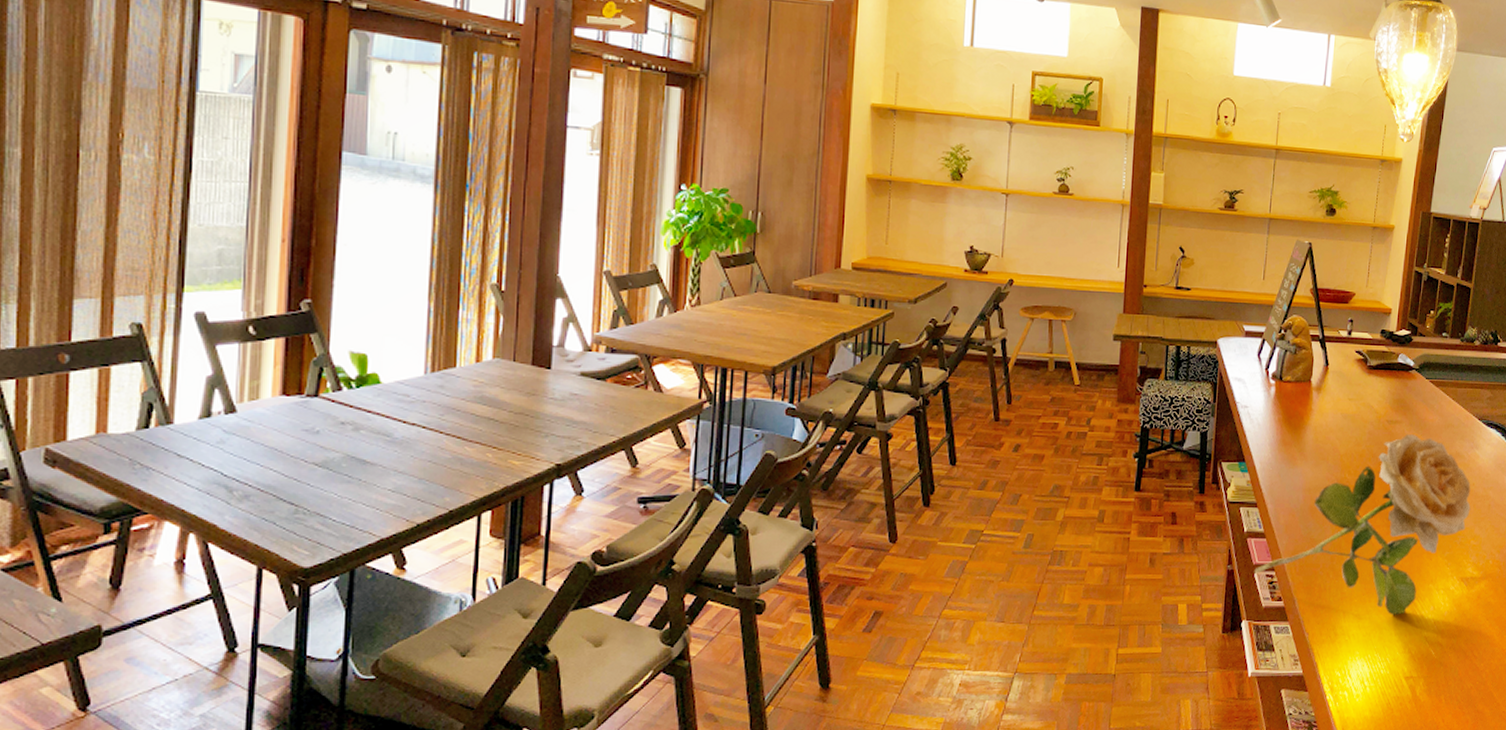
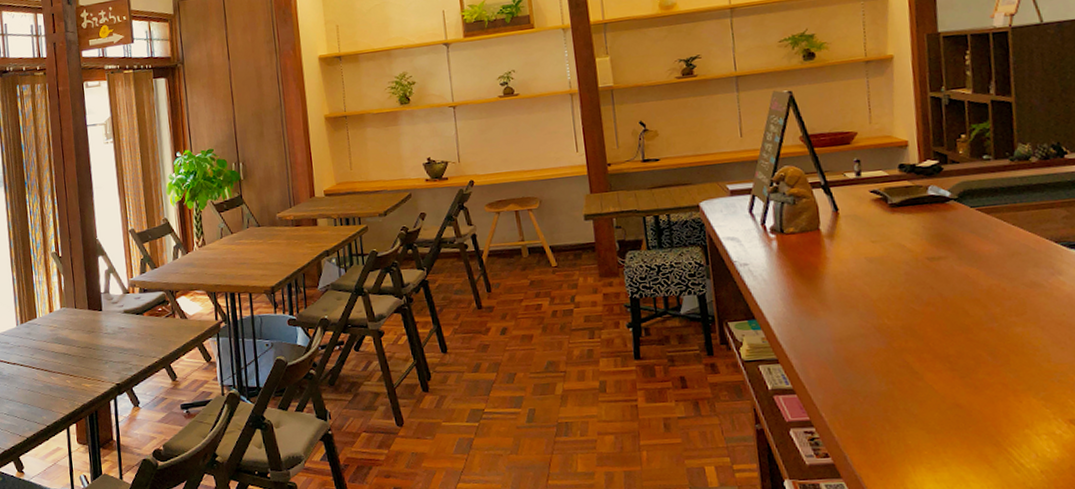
flower: present [1254,434,1471,615] -> none [788,268,1066,466]

